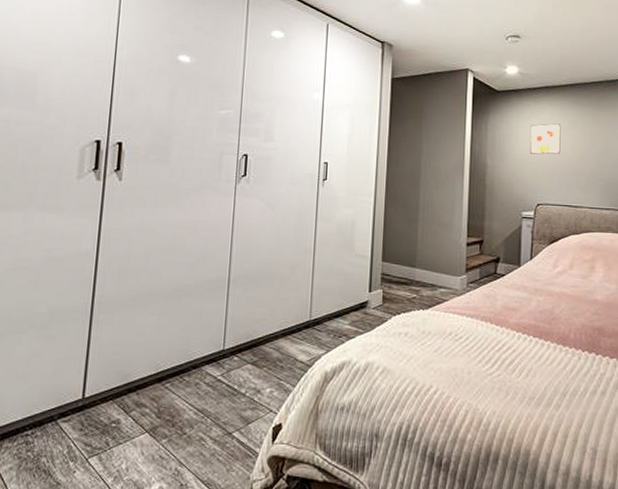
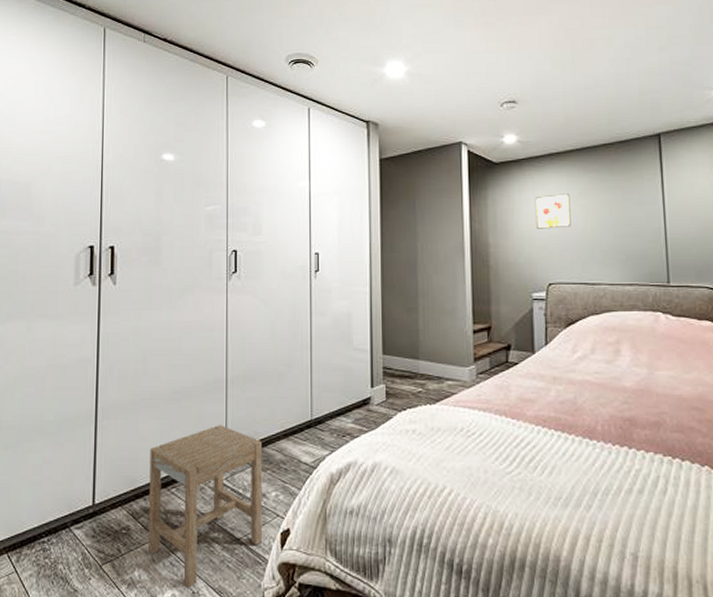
stool: none [138,323,260,480] -> present [148,425,263,588]

